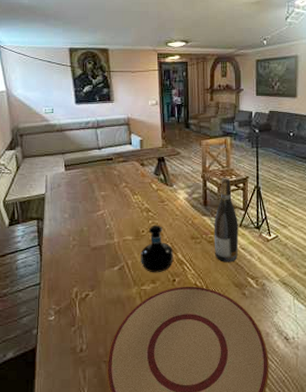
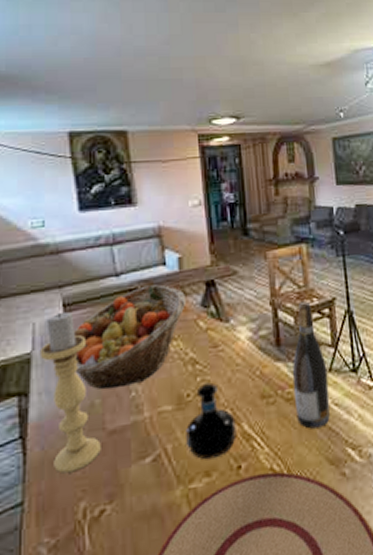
candle holder: none [50,170,87,270] -> present [39,312,101,474]
fruit basket: none [71,157,145,222] -> present [73,284,187,390]

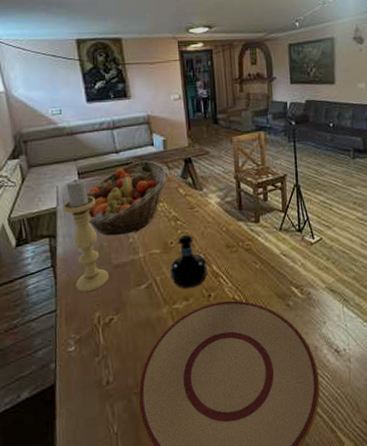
wine bottle: present [292,301,330,429] -> none [250,176,280,272]

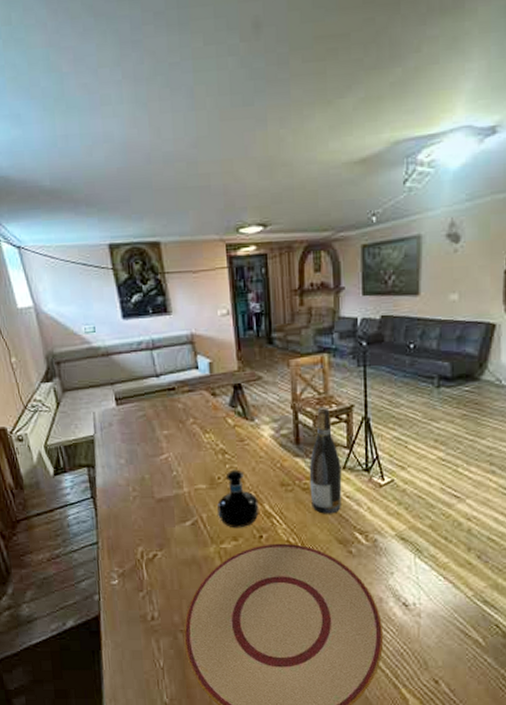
candle holder: present [62,178,109,293] -> none [100,404,152,526]
fruit basket: present [86,160,170,236] -> none [124,385,217,468]
wine bottle: none [250,176,280,272] -> present [309,406,342,514]

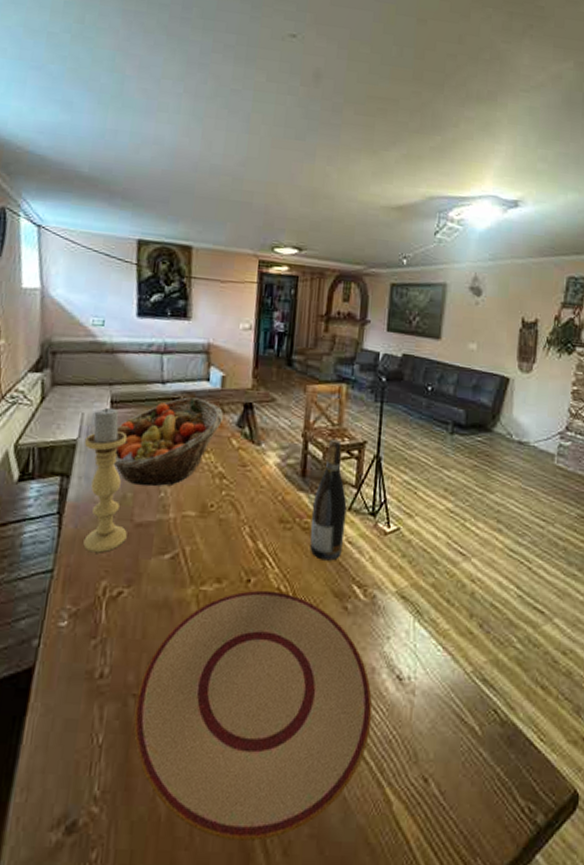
candle holder: none [100,404,152,526] -> present [83,407,128,553]
fruit basket: none [124,385,217,468] -> present [113,397,224,487]
tequila bottle: present [217,469,259,528] -> none [204,497,252,568]

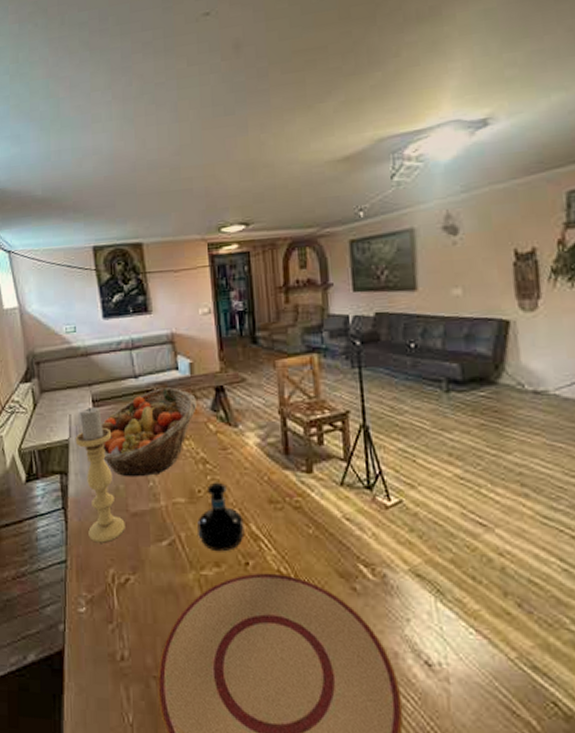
tequila bottle: none [204,497,252,568] -> present [197,482,245,552]
wine bottle: present [310,439,347,561] -> none [300,412,341,540]

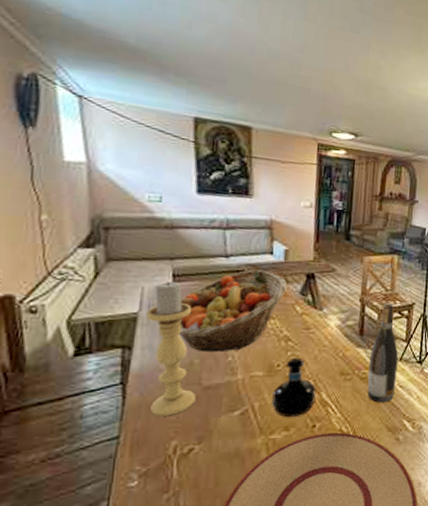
wine bottle: none [300,412,341,540] -> present [367,302,399,403]

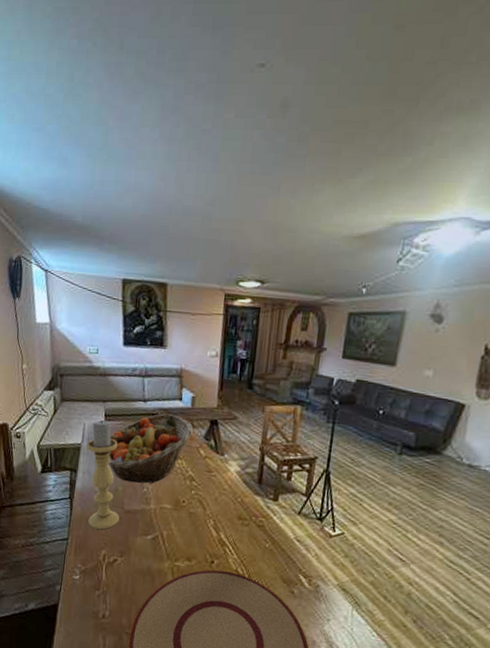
tequila bottle: present [272,357,316,418] -> none [177,496,216,551]
wine bottle: present [367,302,399,403] -> none [263,453,298,554]

